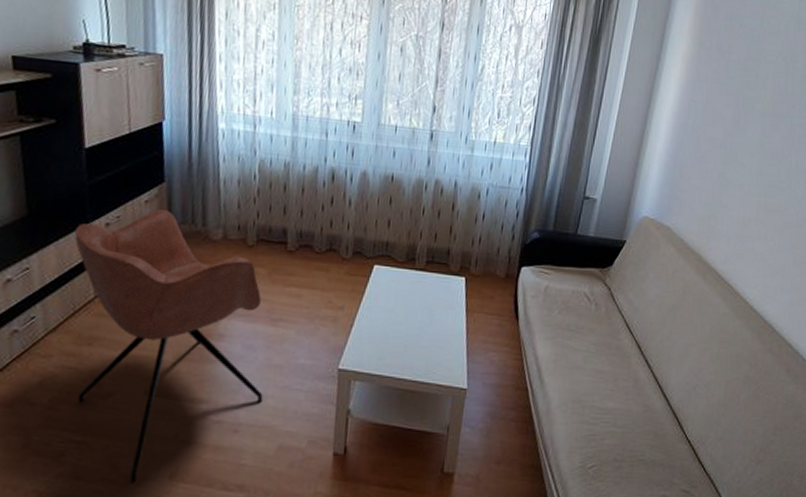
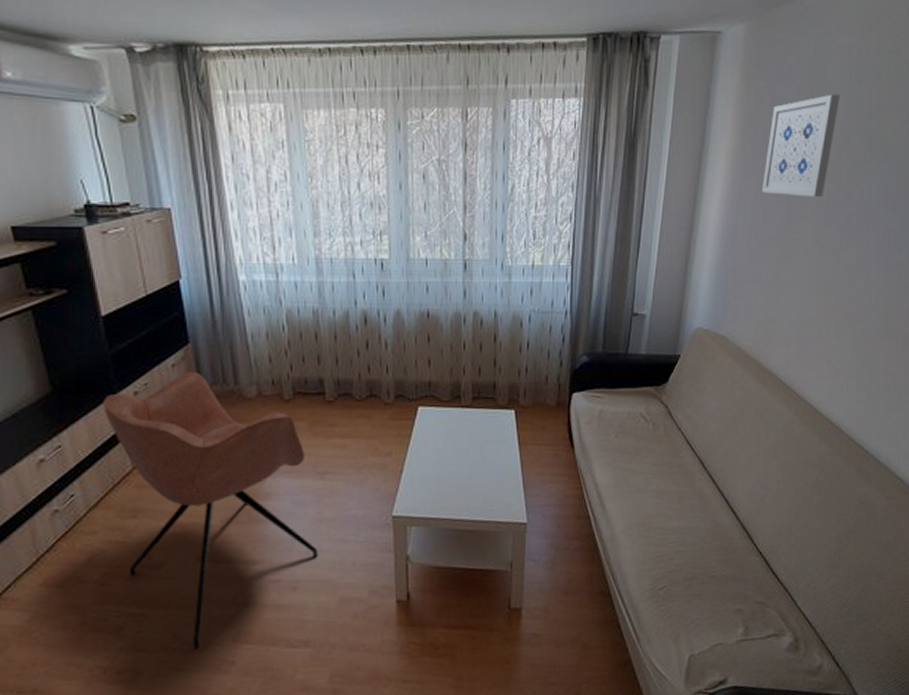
wall art: none [712,13,790,106] -> present [761,94,840,198]

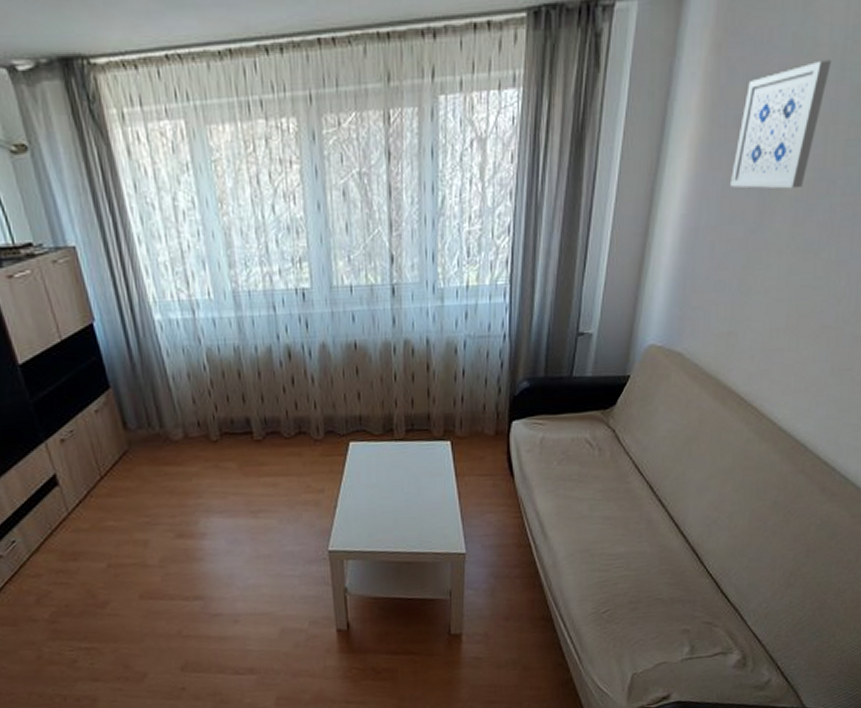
armchair: present [104,372,318,650] -> none [31,417,257,678]

